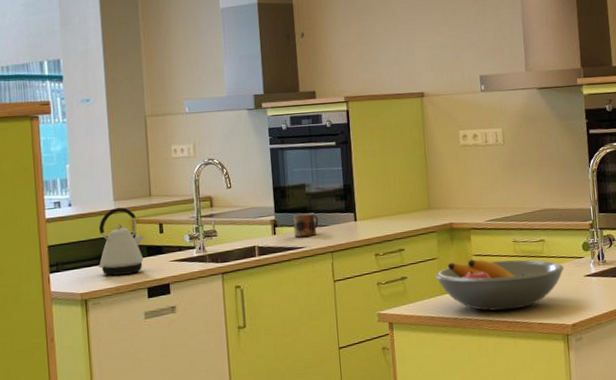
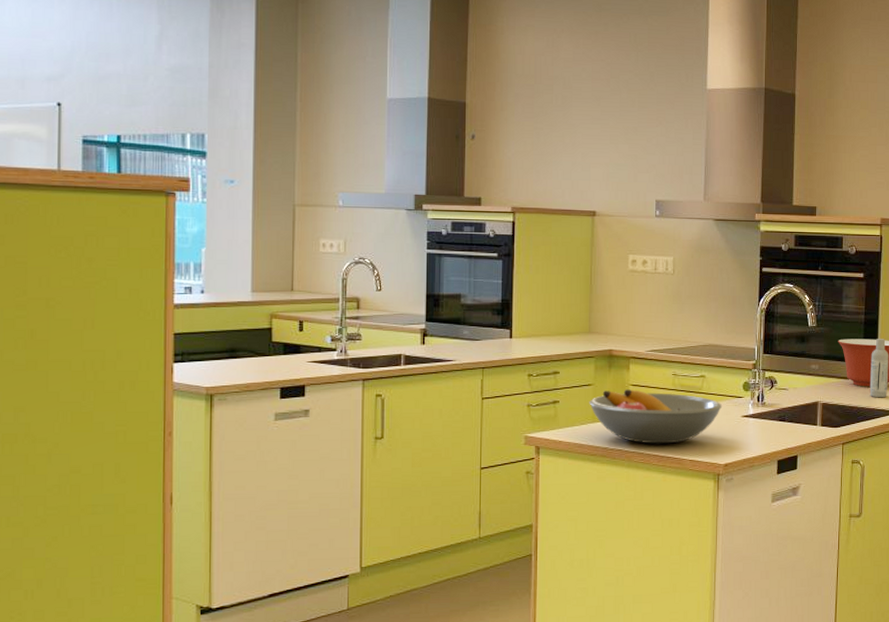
kettle: present [98,207,145,276] -> none [228,300,282,371]
mug: present [293,213,319,237] -> none [444,325,472,349]

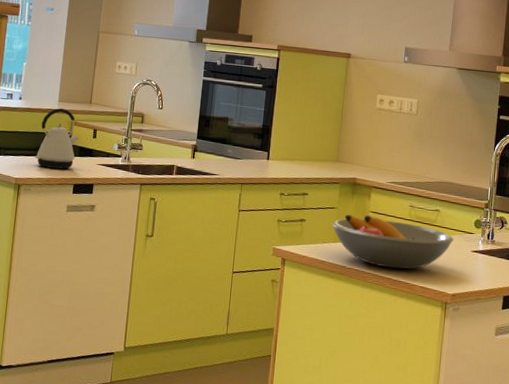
kettle: none [228,300,282,371] -> present [35,108,79,170]

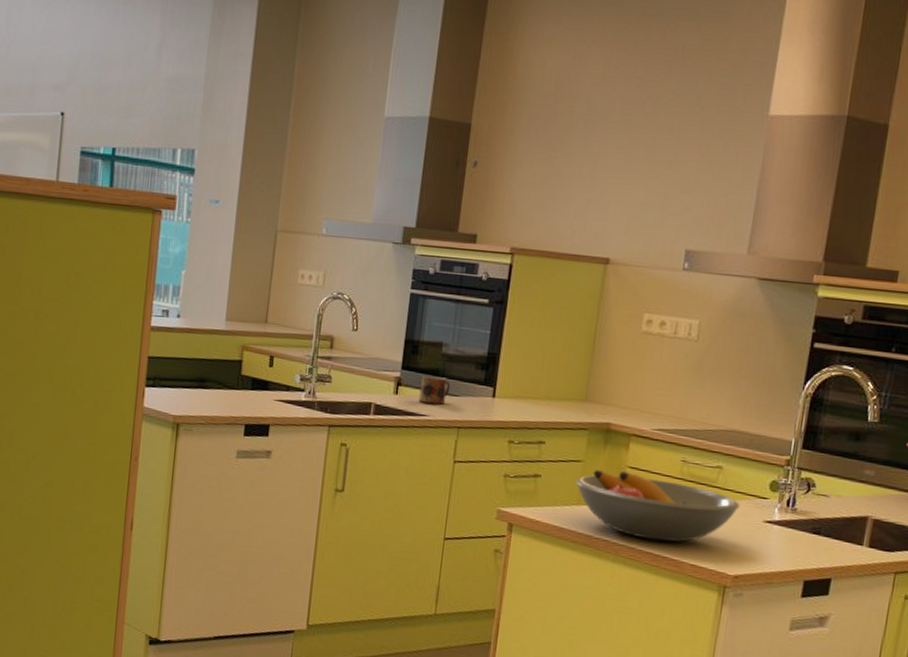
kettle: present [35,108,79,170] -> none [197,329,252,406]
mug: none [210,143,235,166] -> present [418,375,451,405]

